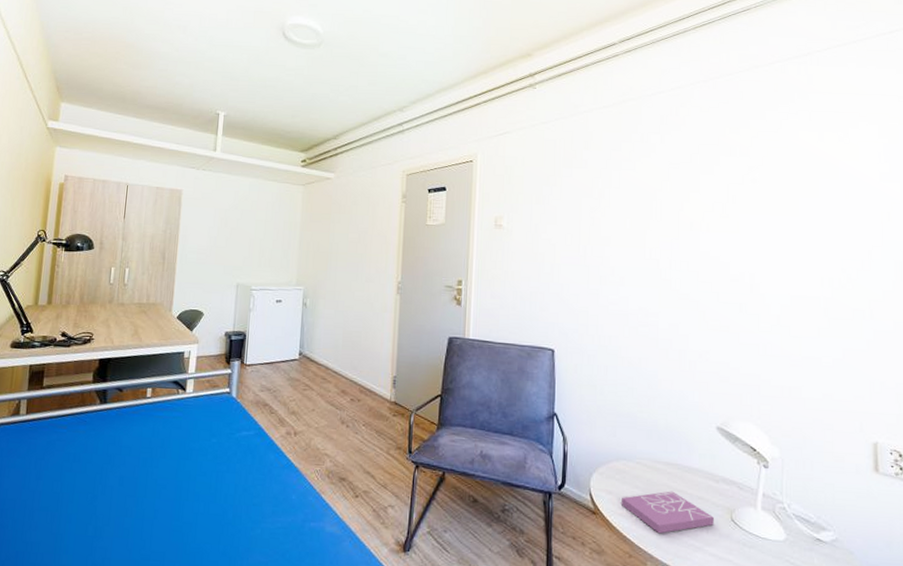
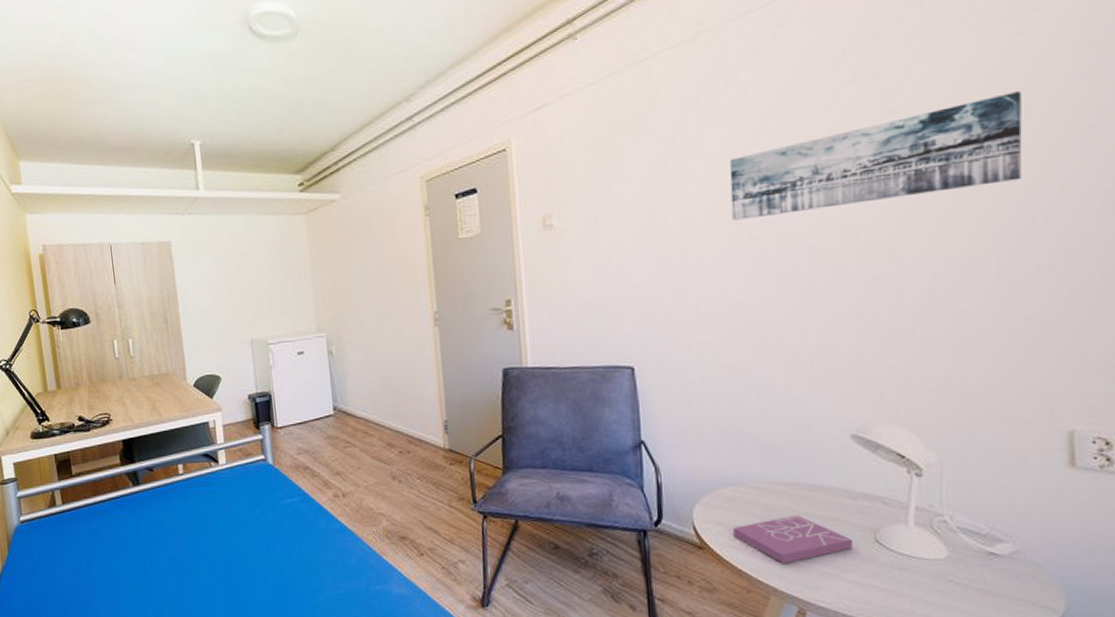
wall art: none [638,181,843,245] -> present [729,91,1022,221]

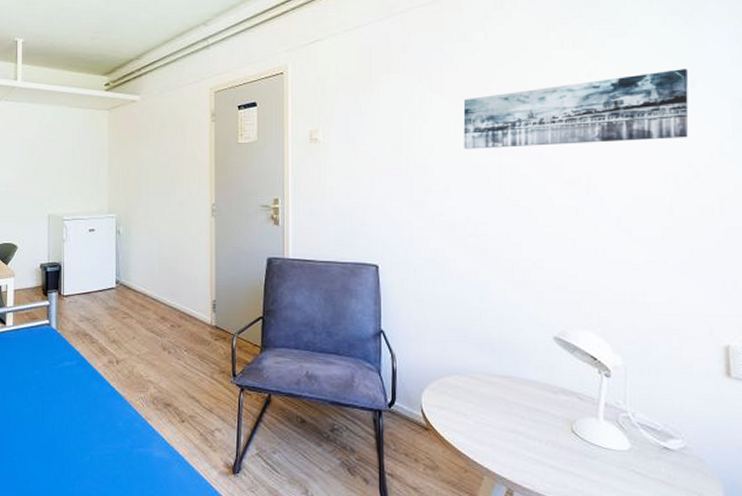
book: present [733,515,853,564] -> none [455,404,553,448]

